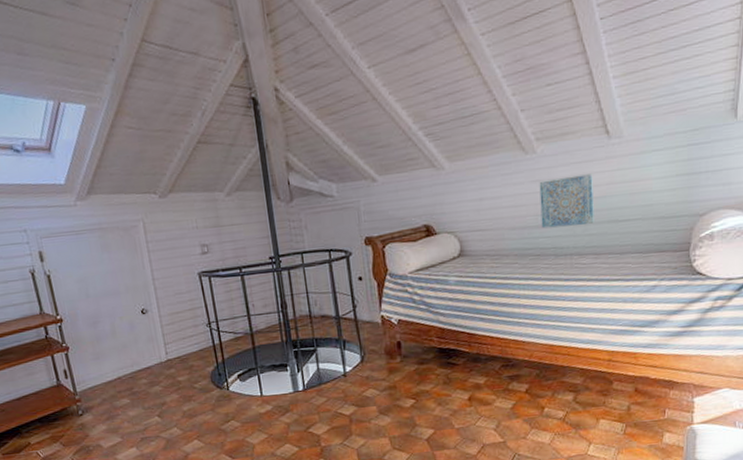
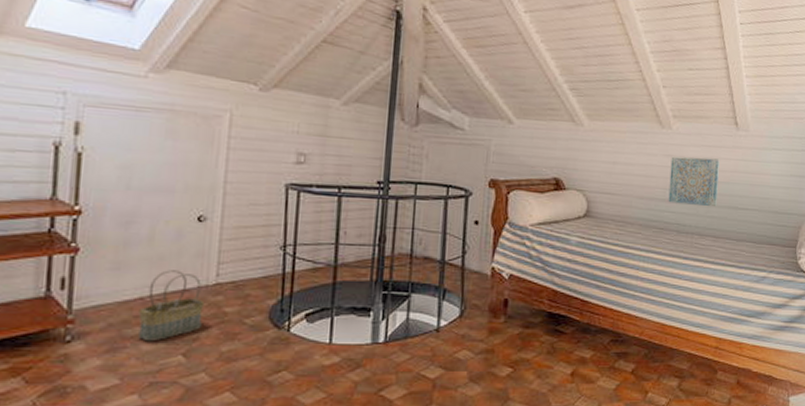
basket: none [120,354,166,409] -> present [138,270,205,342]

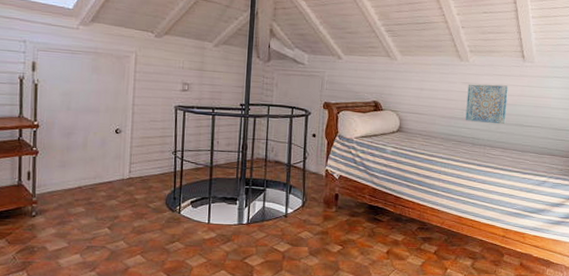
basket: present [138,270,205,342] -> none [78,167,122,218]

